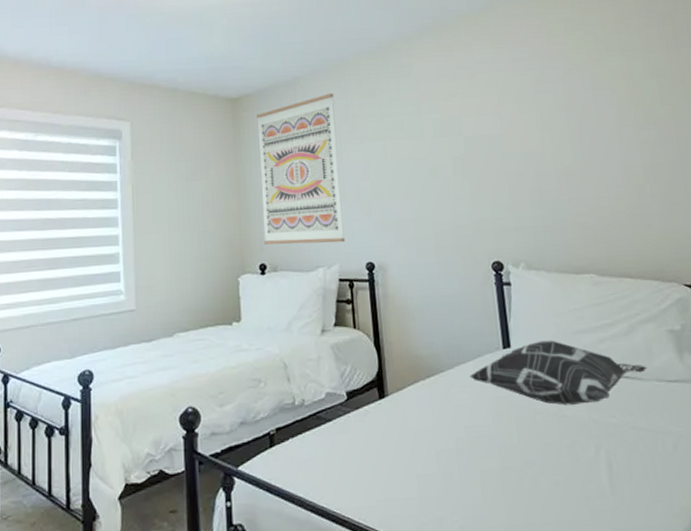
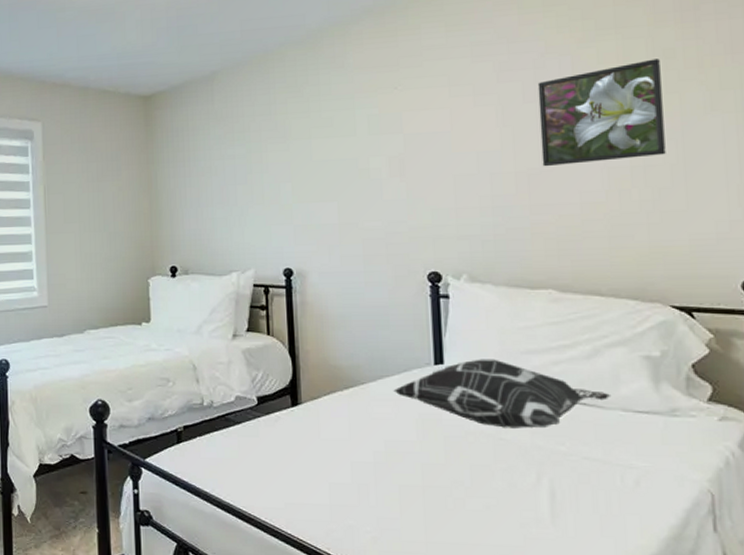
wall art: present [257,93,345,245] -> none [170,88,261,248]
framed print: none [566,77,667,166] -> present [537,59,666,167]

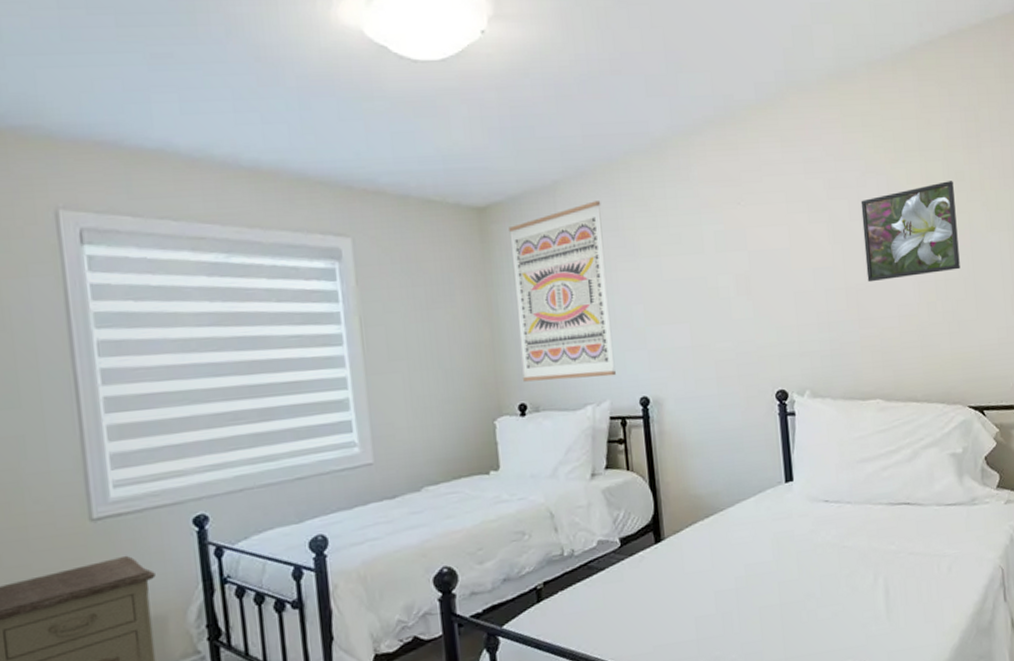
wall art: none [170,88,261,248] -> present [509,201,616,382]
decorative pillow: present [393,359,612,429] -> none [750,470,928,536]

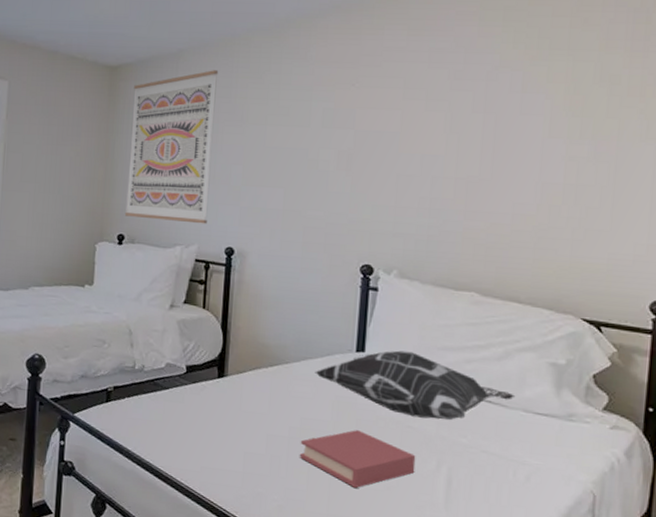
book: none [748,563,856,623] -> present [299,430,416,488]
decorative pillow: none [750,470,928,536] -> present [315,350,516,421]
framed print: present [860,181,960,283] -> none [482,83,605,177]

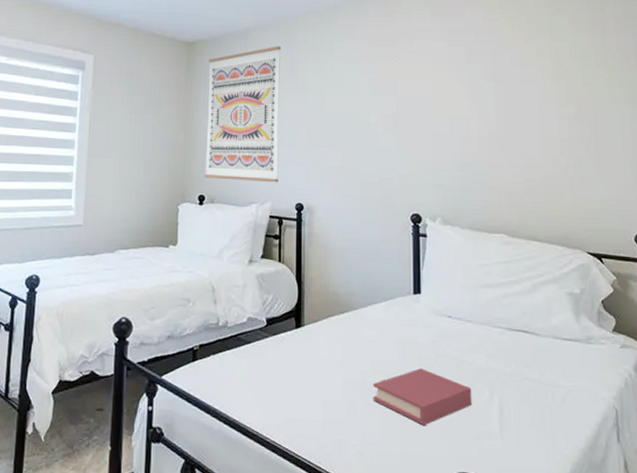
decorative pillow: present [315,350,516,421] -> none [380,290,545,352]

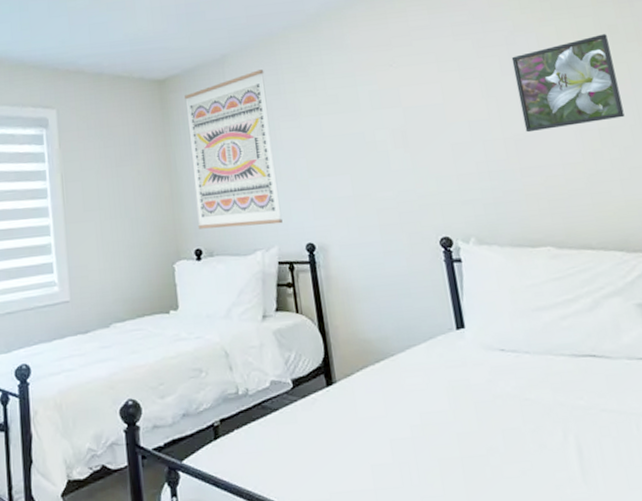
book: present [372,368,472,425] -> none [425,414,545,480]
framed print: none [496,58,584,134] -> present [511,34,625,133]

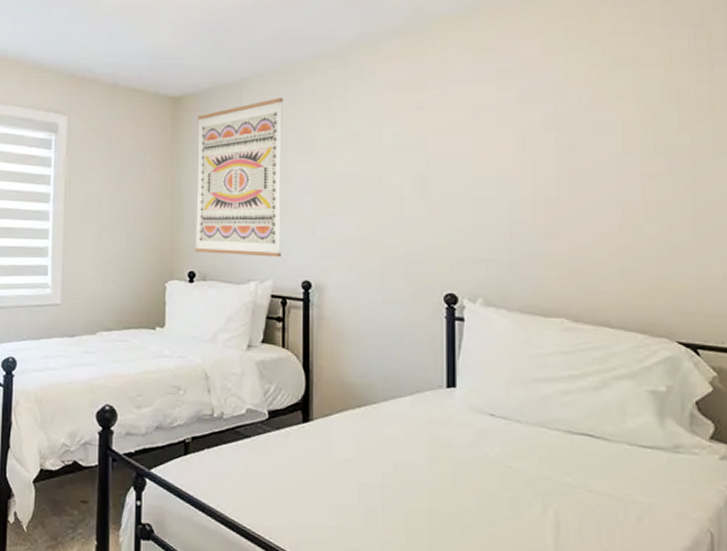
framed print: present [511,34,625,133] -> none [558,99,677,197]

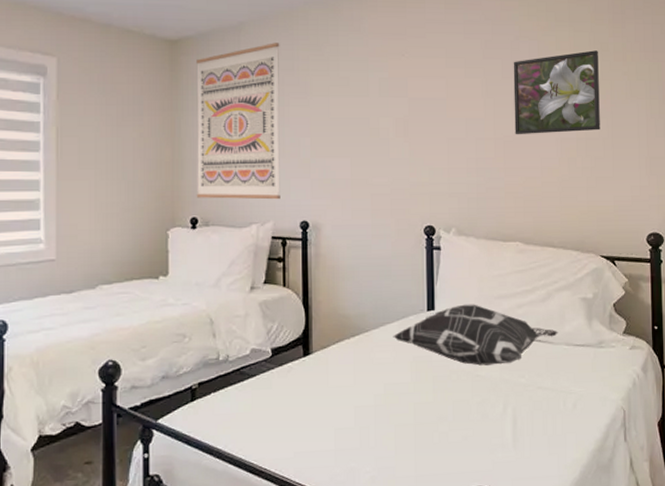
decorative pillow: none [405,384,618,459] -> present [393,304,559,366]
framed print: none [558,99,677,197] -> present [513,50,600,135]

